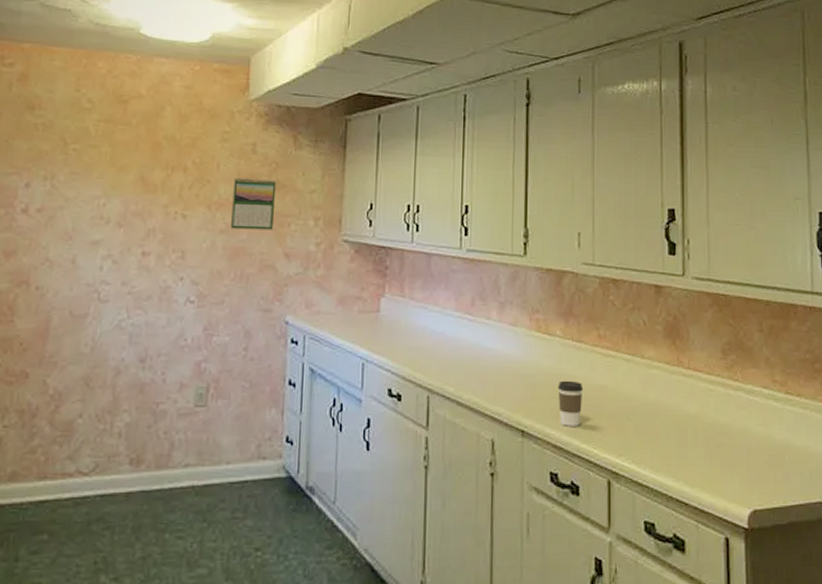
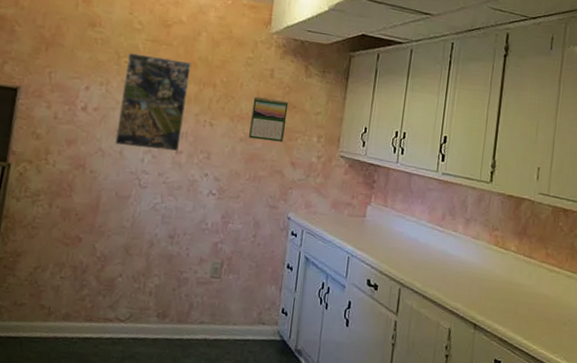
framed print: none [65,136,155,254] -> present [115,52,191,152]
coffee cup: present [557,380,584,426] -> none [507,287,530,326]

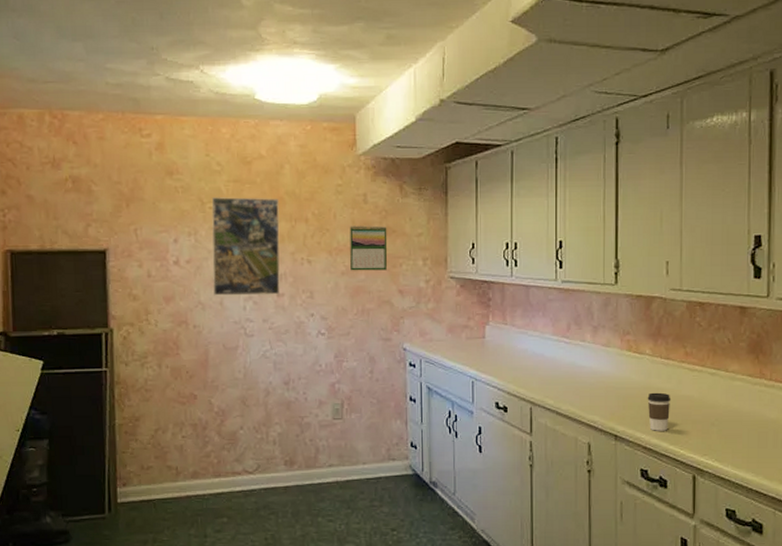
coffee cup: none [507,287,530,326] -> present [647,392,671,431]

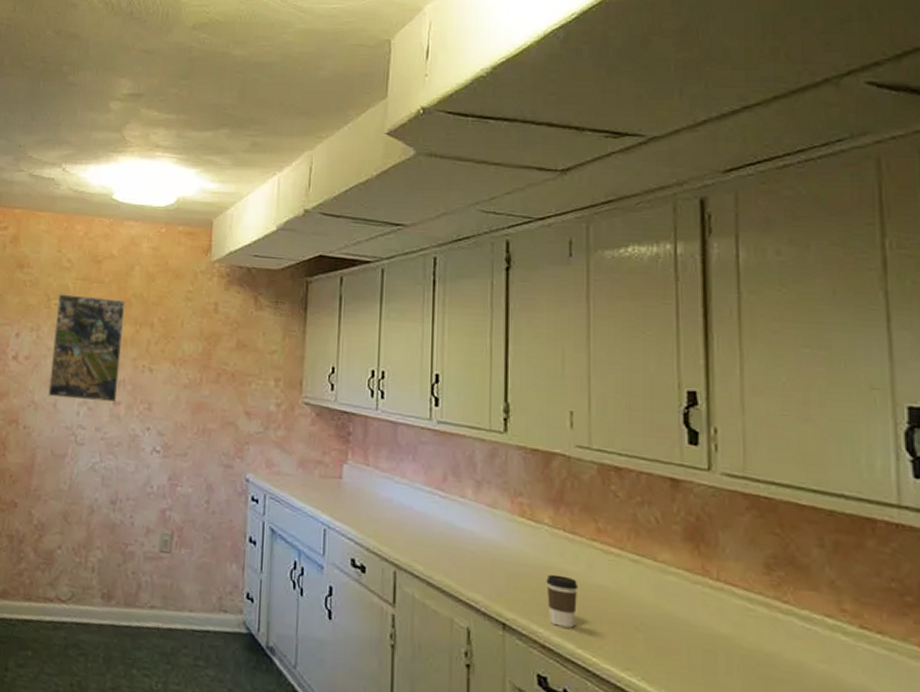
calendar: present [350,225,388,271] -> none [194,335,238,388]

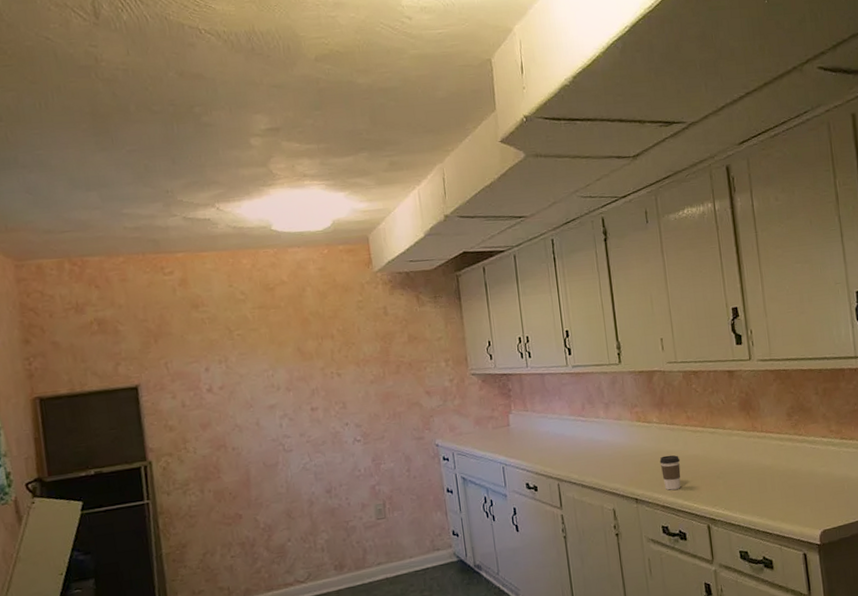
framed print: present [48,293,125,403] -> none [239,319,314,417]

